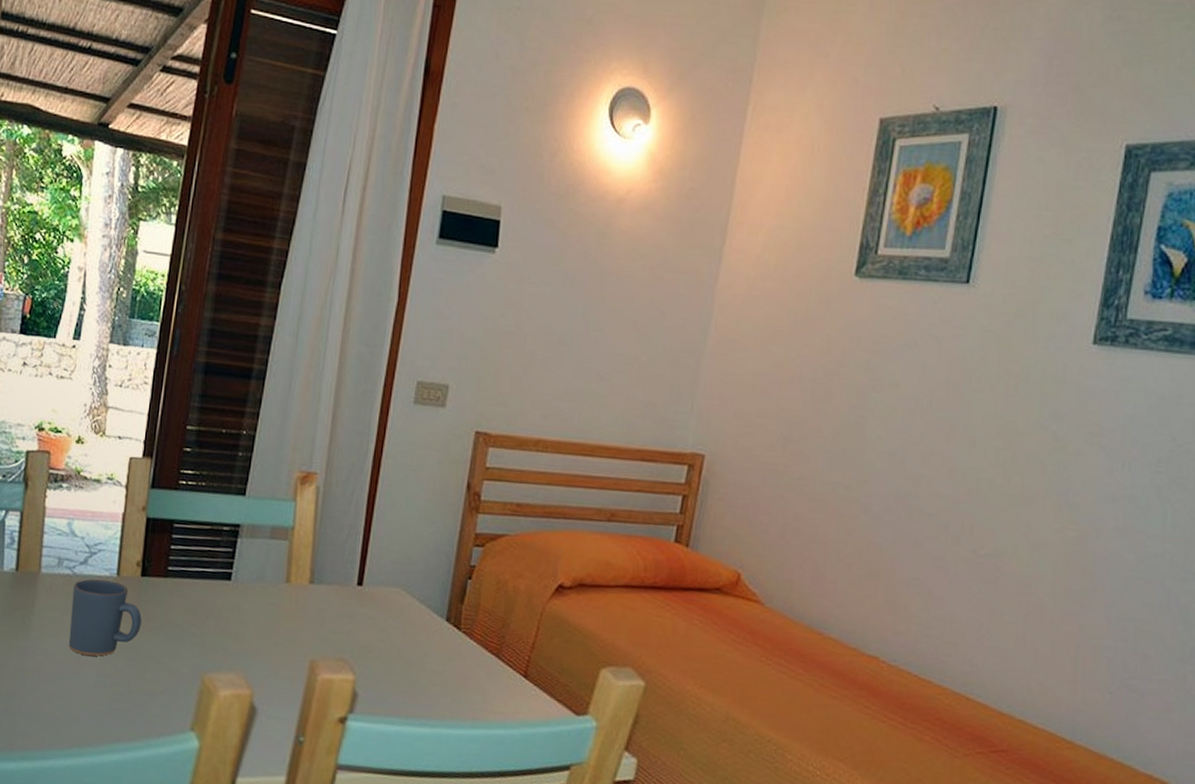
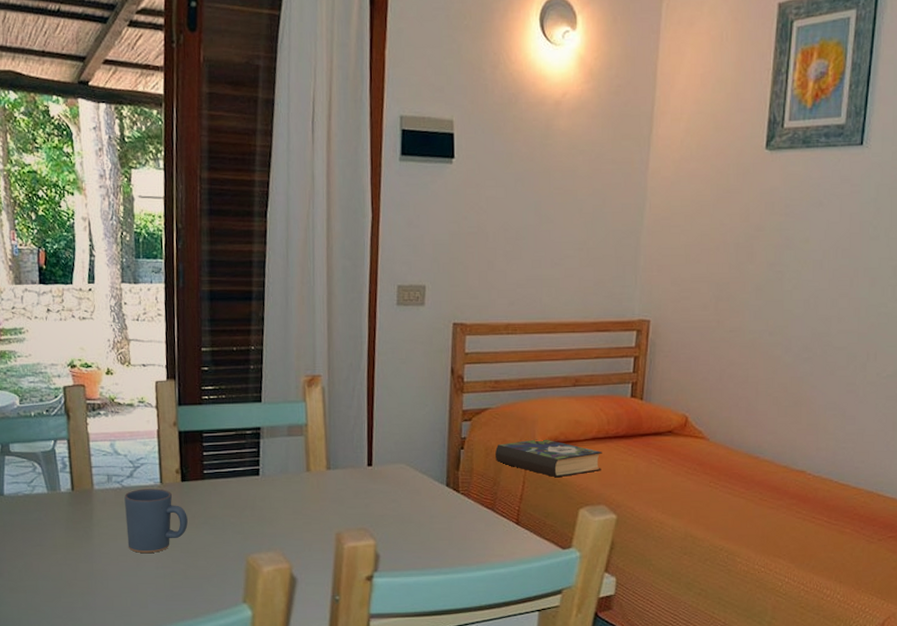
book: none [508,578,635,628] -> present [495,439,602,478]

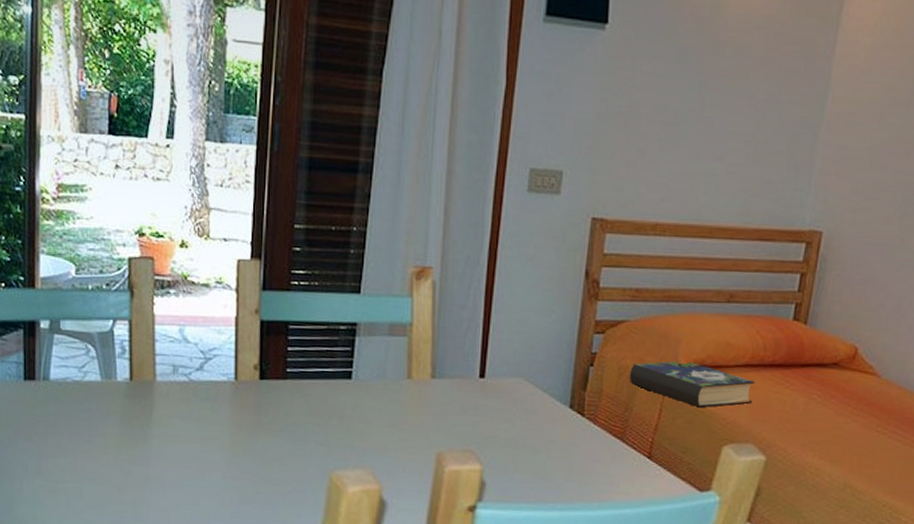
mug: present [124,488,188,553] -> none [191,384,264,461]

